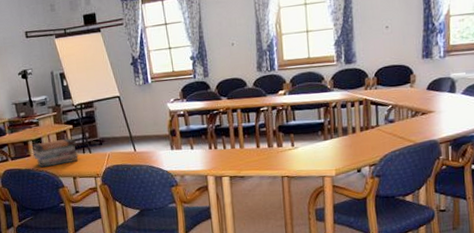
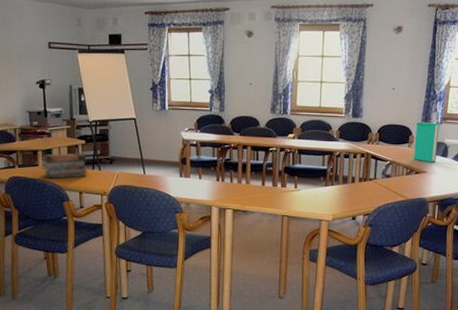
binder: none [416,57,444,101] -> present [413,122,440,163]

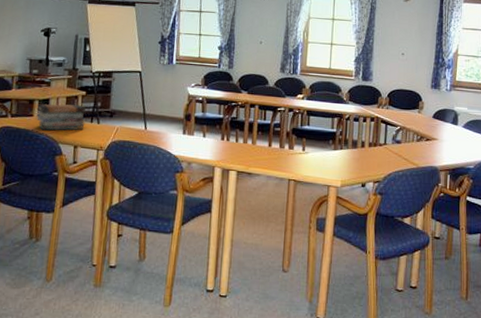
binder: present [413,122,440,163] -> none [423,88,449,130]

